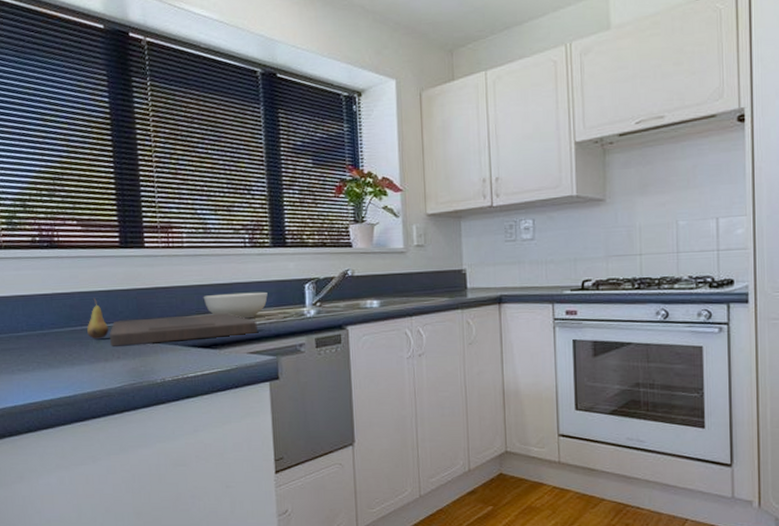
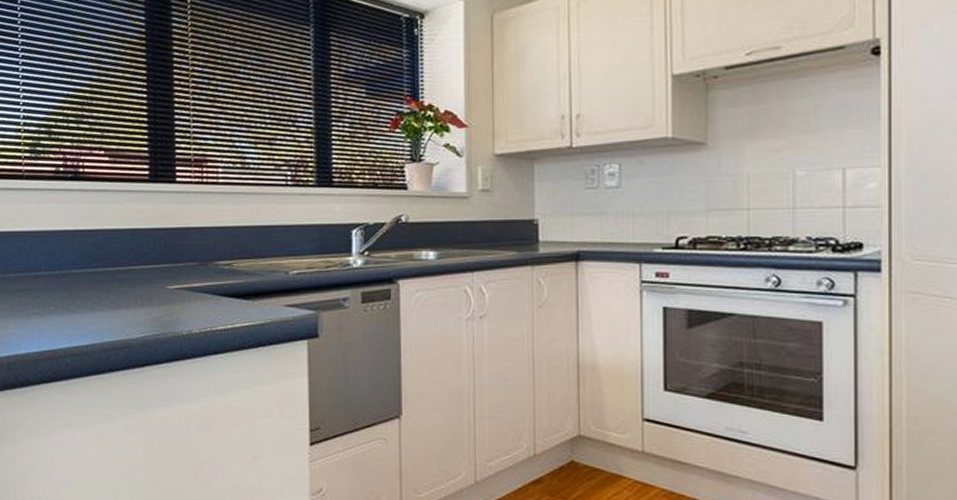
fruit: present [87,297,109,340] -> none [110,236,133,283]
cutting board: present [109,313,258,347] -> none [133,258,297,292]
bowl: present [203,291,268,319] -> none [237,237,310,267]

